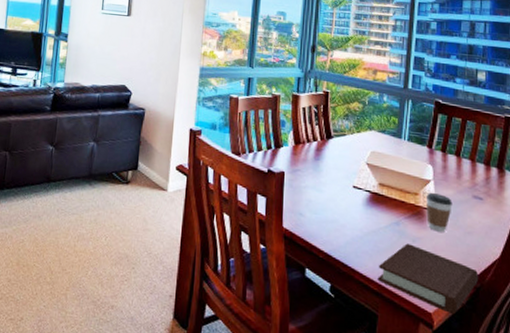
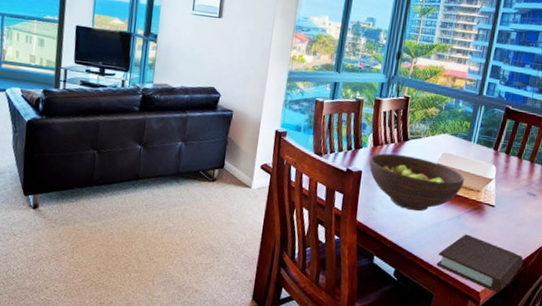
fruit bowl: none [292,152,398,218] -> present [369,153,464,212]
coffee cup: present [426,192,452,232] -> none [485,189,510,224]

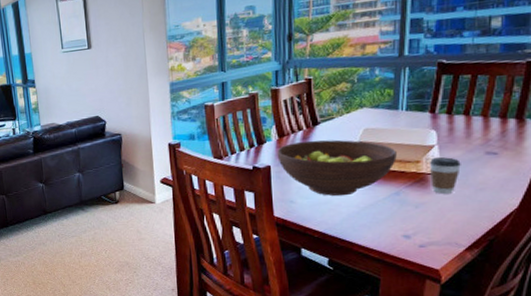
book: present [436,234,524,293] -> none [378,210,493,268]
coffee cup: none [485,189,510,224] -> present [430,156,461,194]

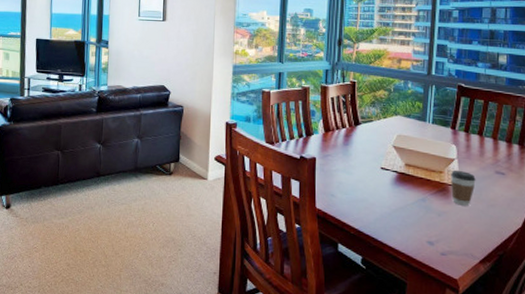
fruit bowl: present [277,139,397,196] -> none [322,138,424,196]

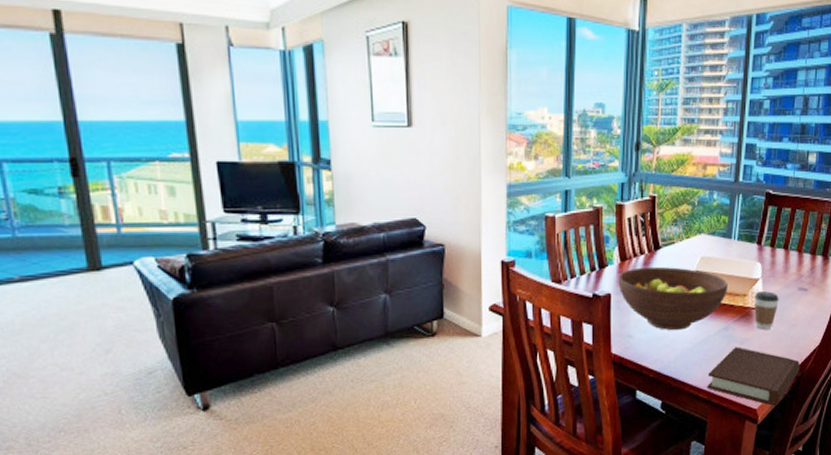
fruit bowl: none [322,138,424,196] -> present [618,266,728,331]
book: none [406,217,502,280] -> present [707,347,801,407]

